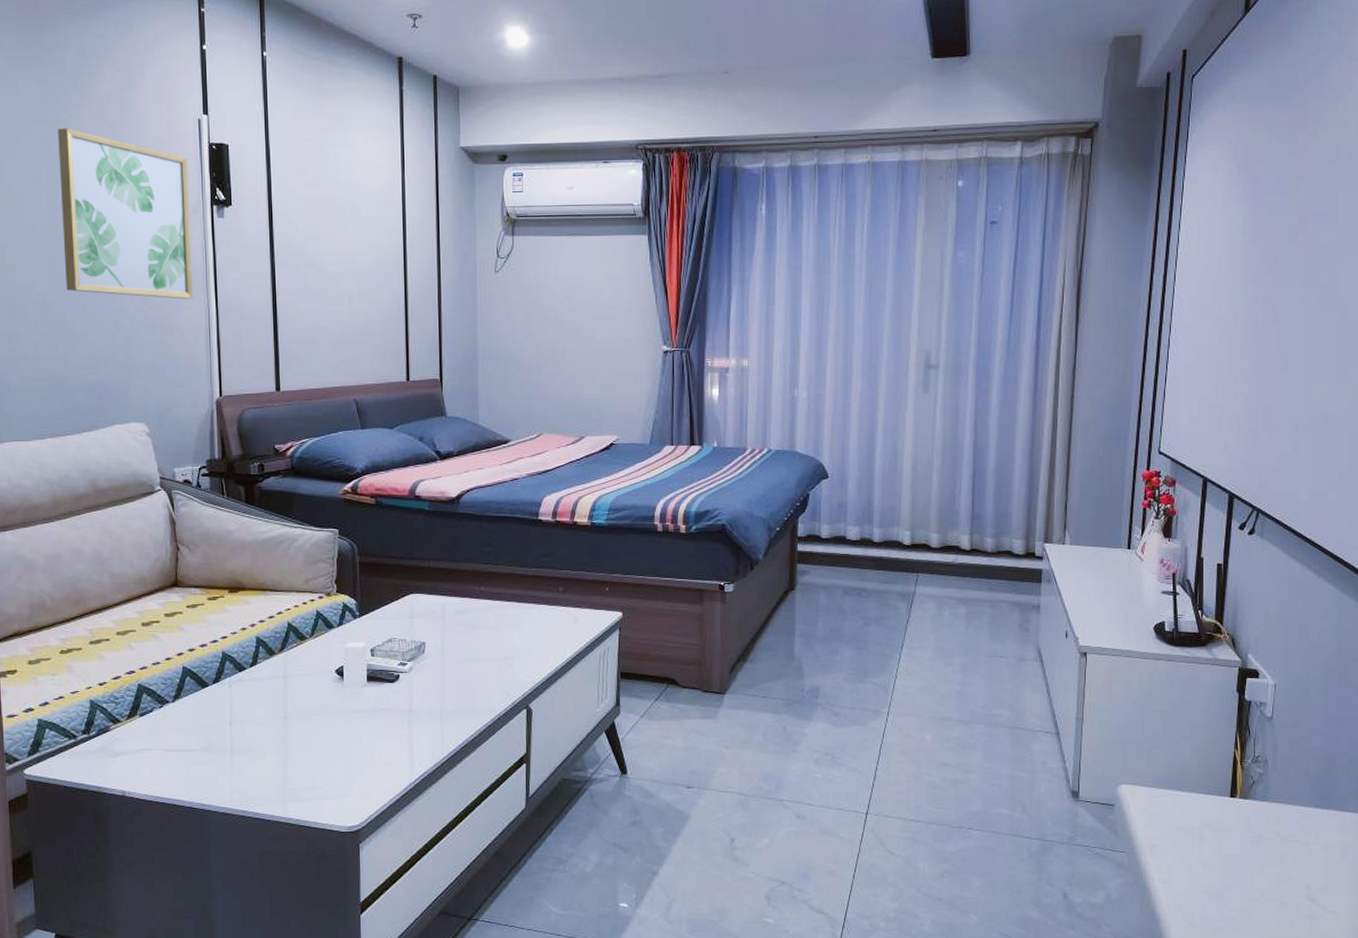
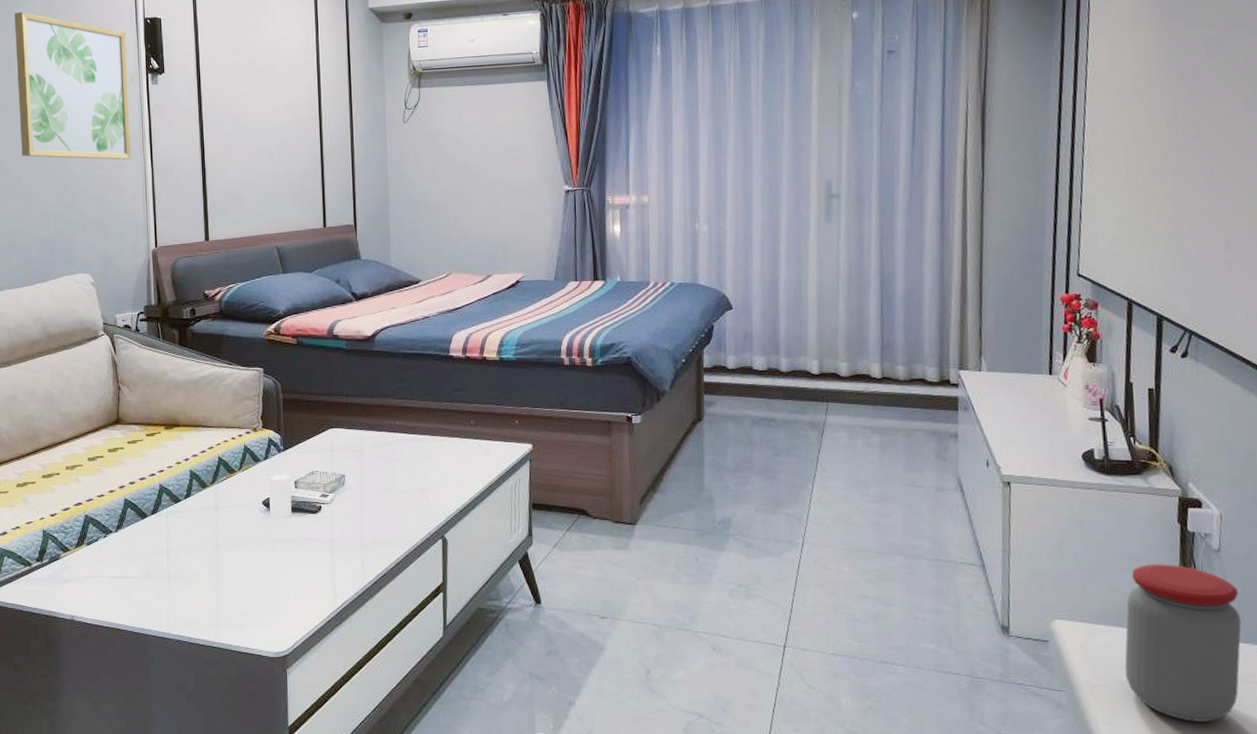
jar: none [1182,731,1287,878] -> present [1124,564,1242,722]

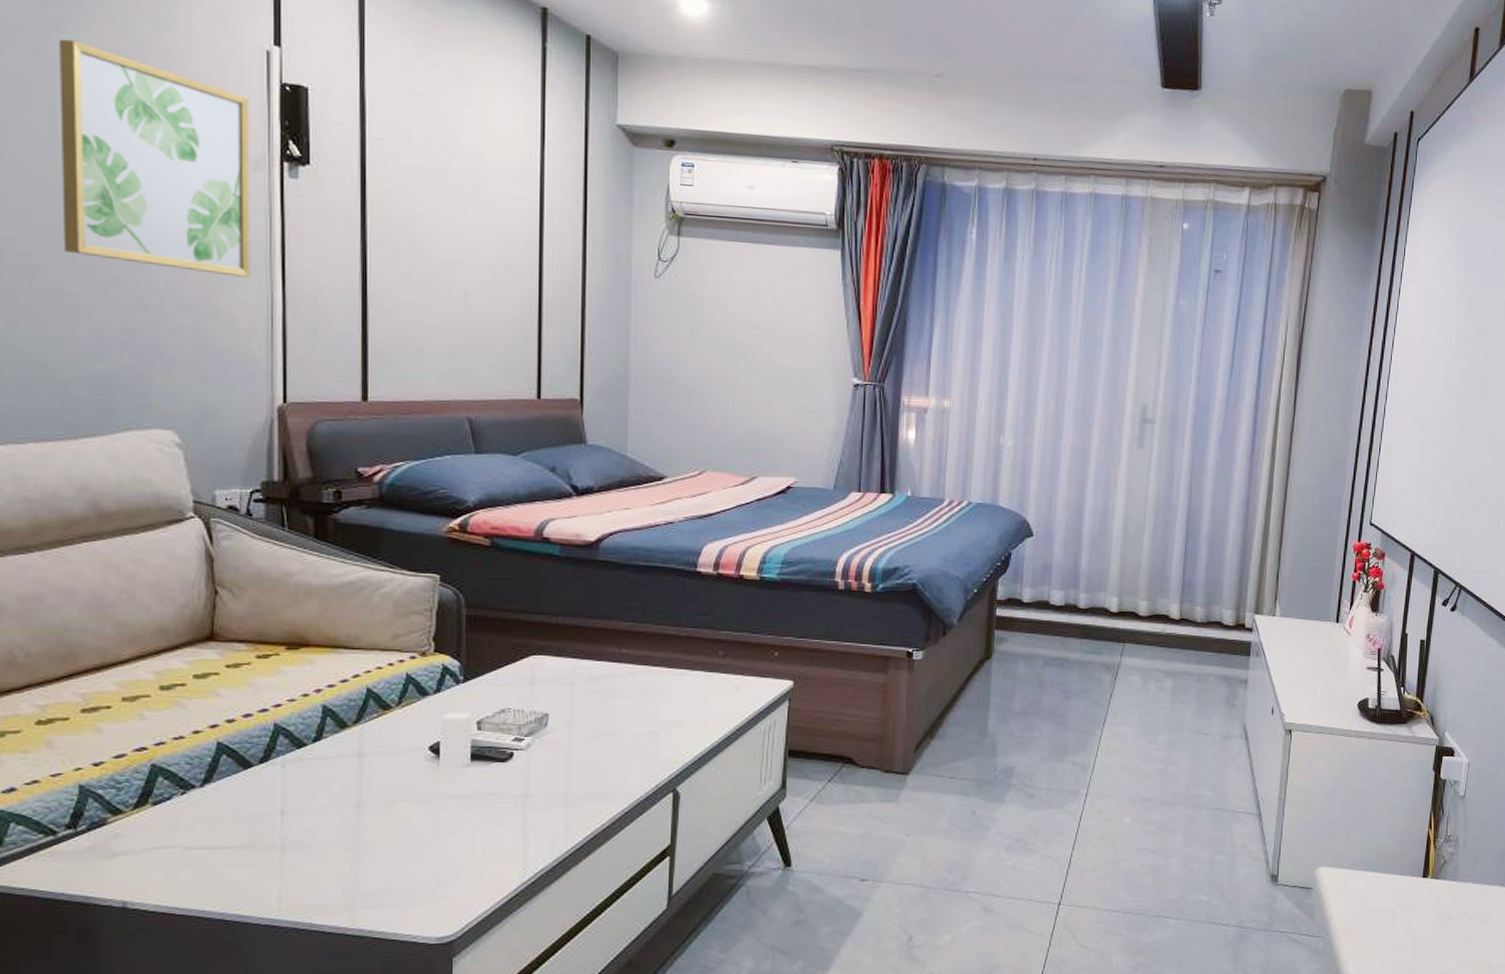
jar: present [1124,564,1242,722] -> none [1375,810,1476,960]

